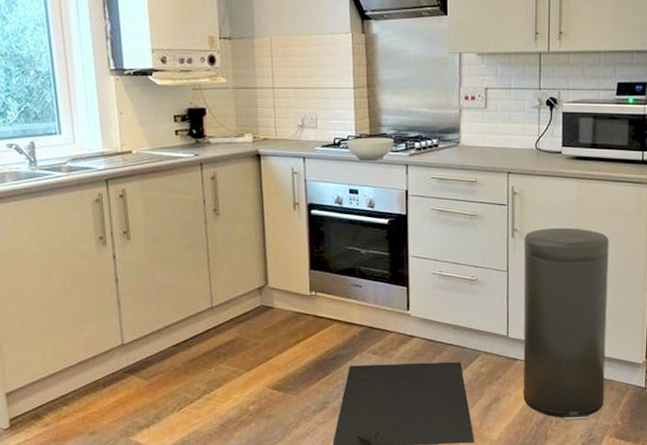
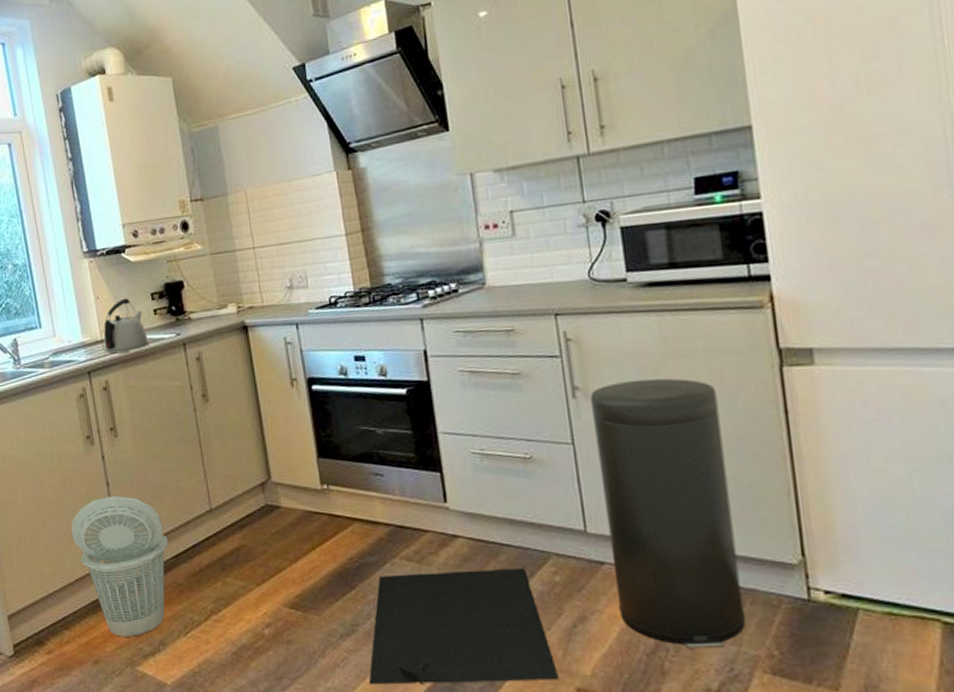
laundry basket: none [77,291,171,412] -> present [71,495,169,637]
kettle: none [124,117,168,167] -> present [103,298,149,355]
bowl: present [346,137,395,161] -> none [344,288,403,320]

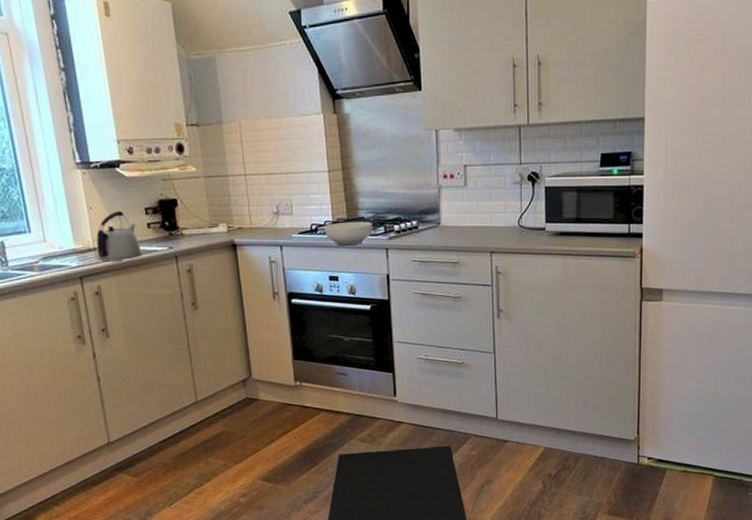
laundry basket: present [71,495,169,637] -> none [61,389,157,510]
bowl: none [344,288,403,320] -> present [323,221,373,246]
pedal bin: present [589,378,746,649] -> none [510,306,597,500]

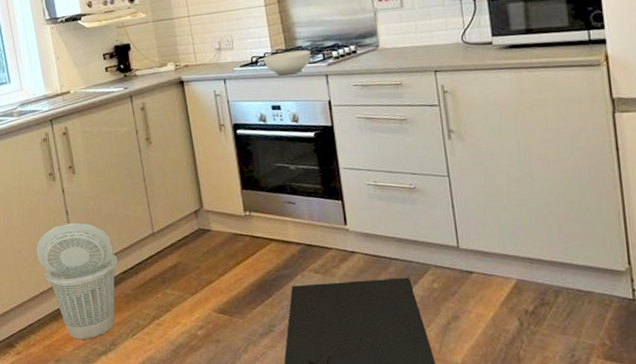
laundry basket: none [61,389,157,510] -> present [36,222,118,340]
kettle: present [96,210,142,263] -> none [63,58,102,106]

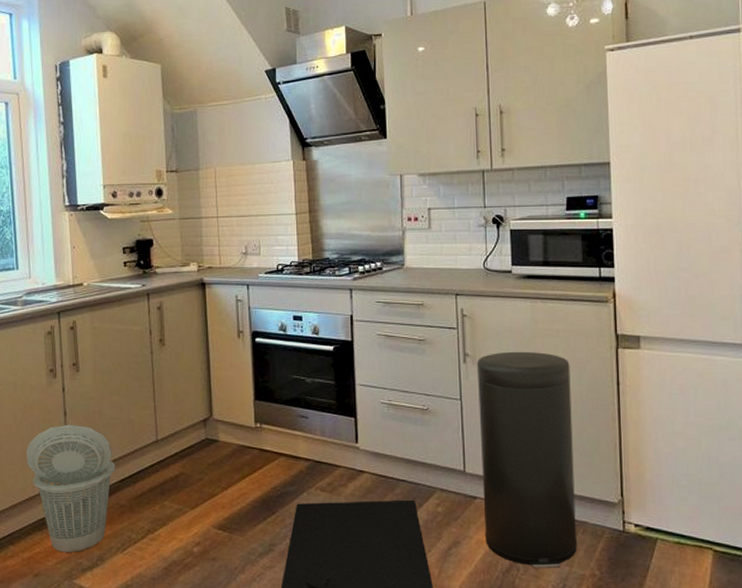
bowl: present [263,50,312,76] -> none [289,262,338,286]
pedal bin: none [462,123,584,340] -> present [476,351,578,569]

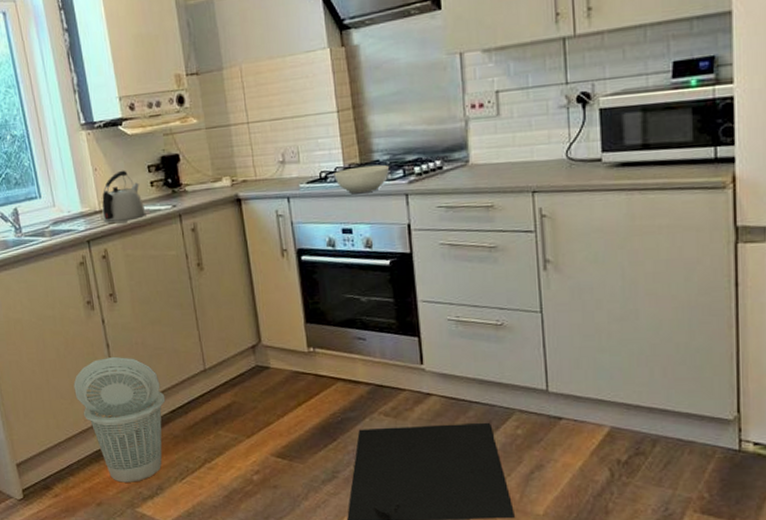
kettle: none [75,249,117,299] -> present [102,170,147,225]
bowl: none [289,262,338,286] -> present [334,164,390,194]
pedal bin: present [476,351,578,569] -> none [559,253,683,492]

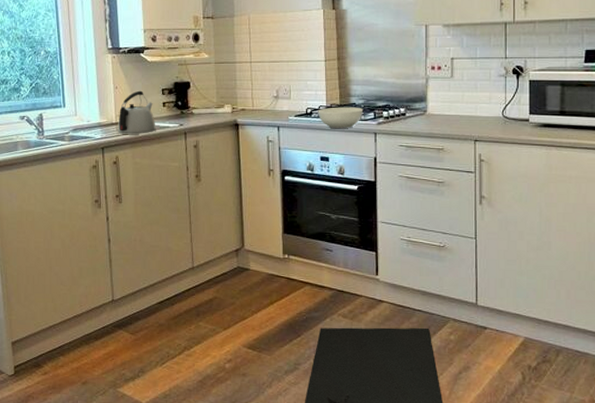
laundry basket: present [73,356,166,483] -> none [74,250,155,365]

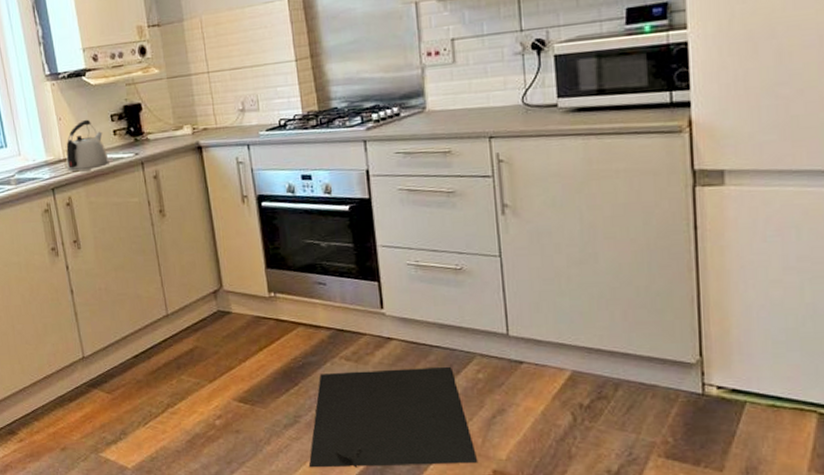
bowl: present [318,107,364,129] -> none [293,112,348,141]

